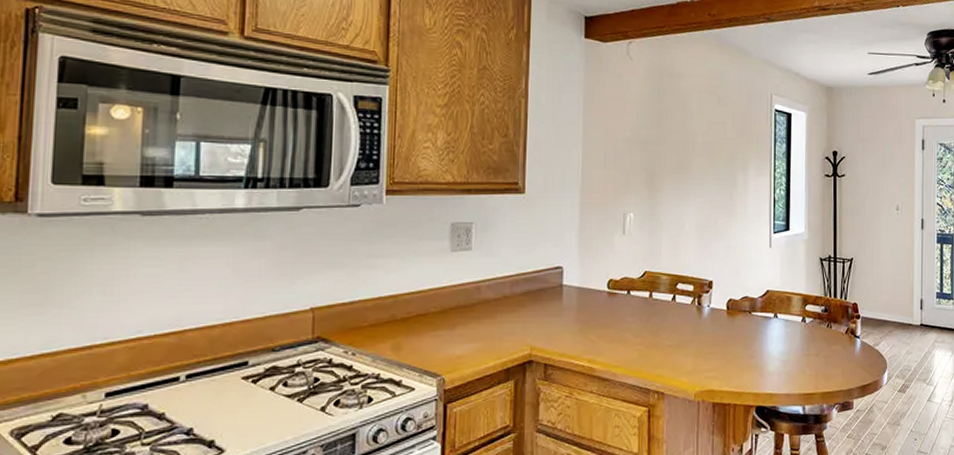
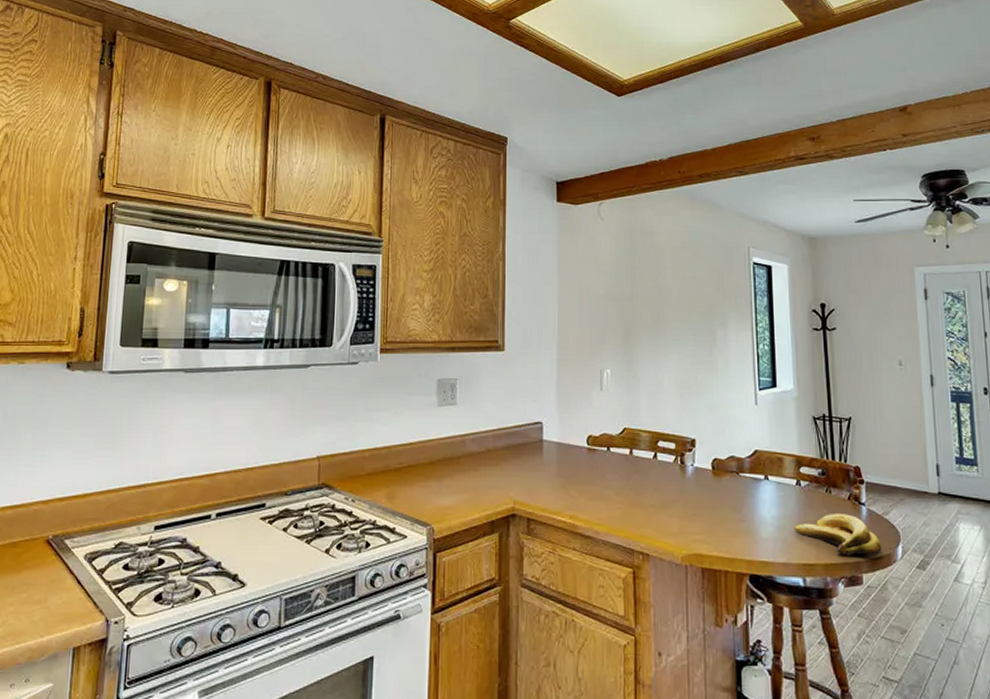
banana: none [798,346,871,385] -> present [794,514,882,556]

